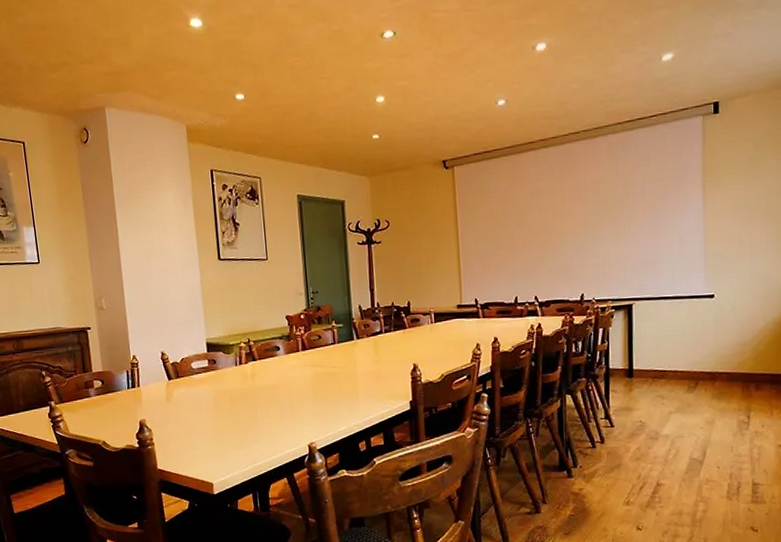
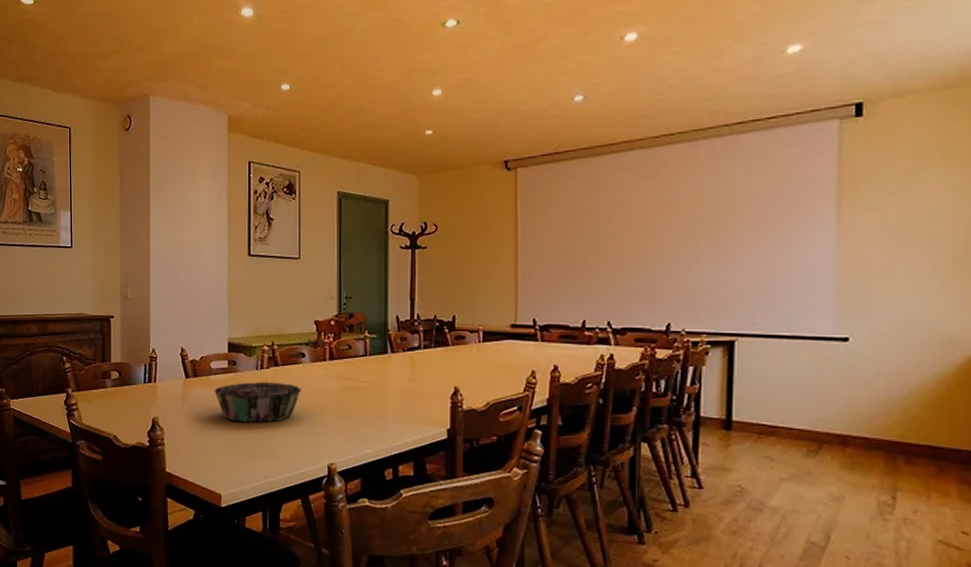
decorative bowl: none [197,375,279,416] -> present [214,382,301,423]

